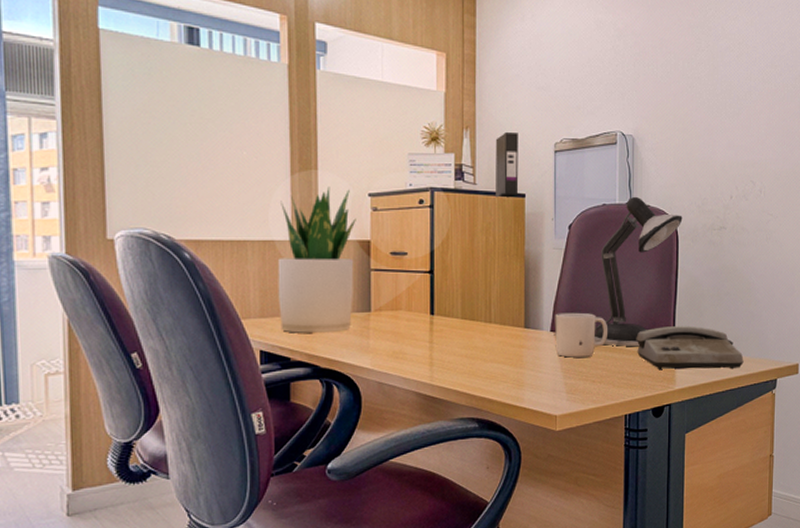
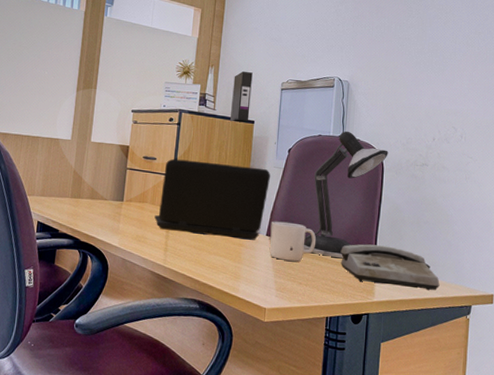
planter: present [277,186,356,334] -> none [55,102,120,215]
laptop: none [413,250,550,341] -> present [154,158,270,240]

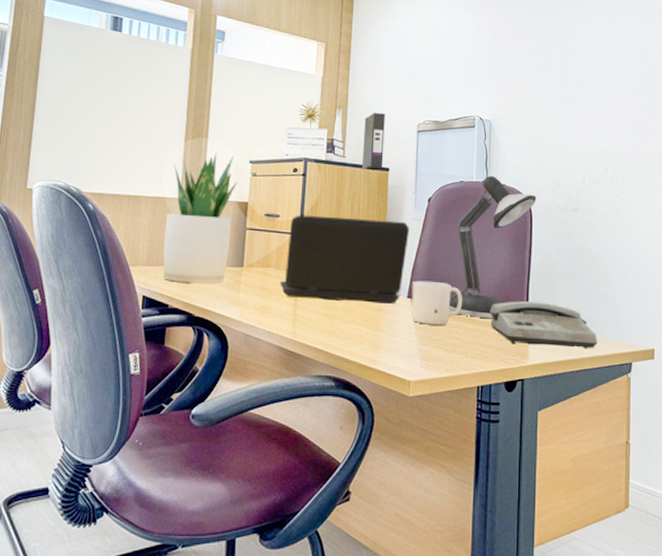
planter: none [55,102,120,215] -> present [163,153,237,285]

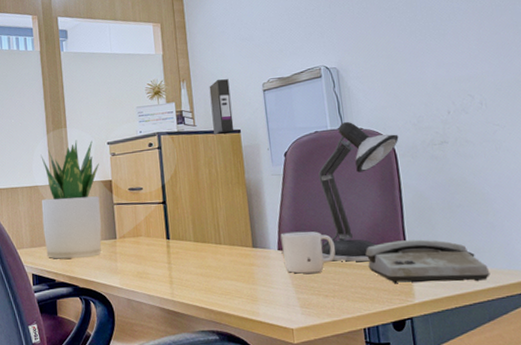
laptop: present [280,215,409,304] -> none [152,179,271,262]

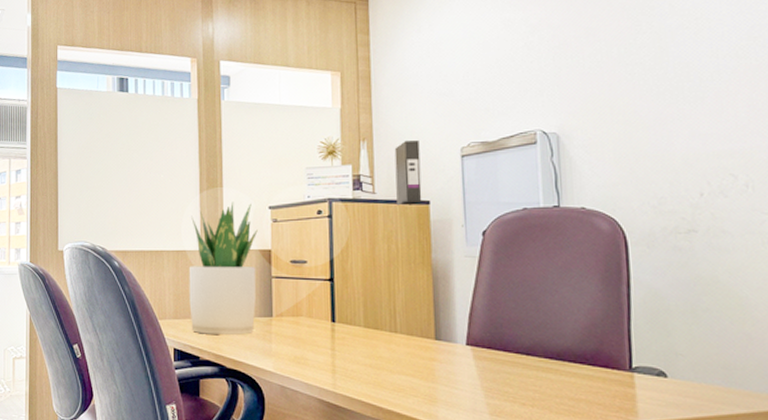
mug: present [280,231,336,274] -> none [471,325,540,376]
desk lamp: present [281,121,399,262] -> none [470,198,632,368]
telephone: present [365,239,490,283] -> none [577,346,742,405]

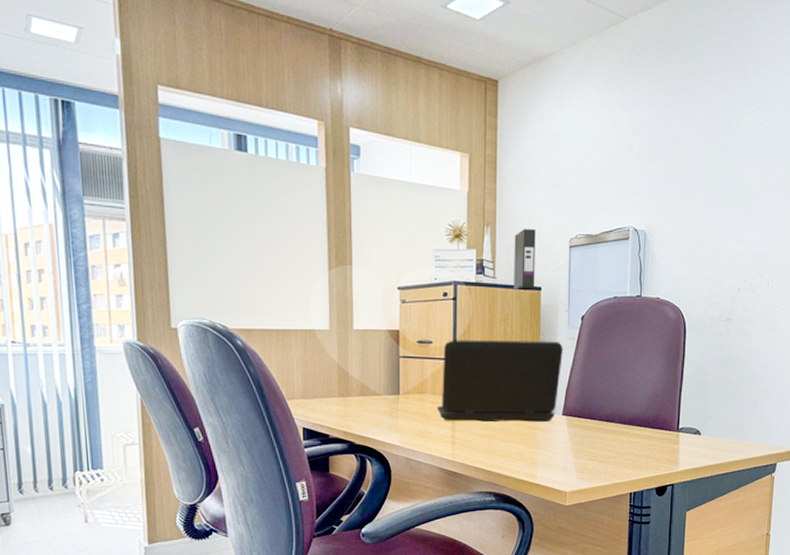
planter: present [188,201,258,336] -> none [317,280,387,414]
laptop: none [314,259,462,352] -> present [437,340,563,422]

